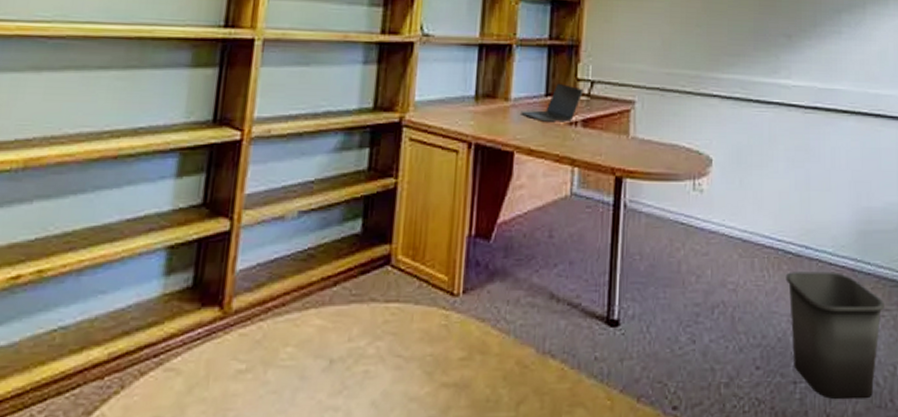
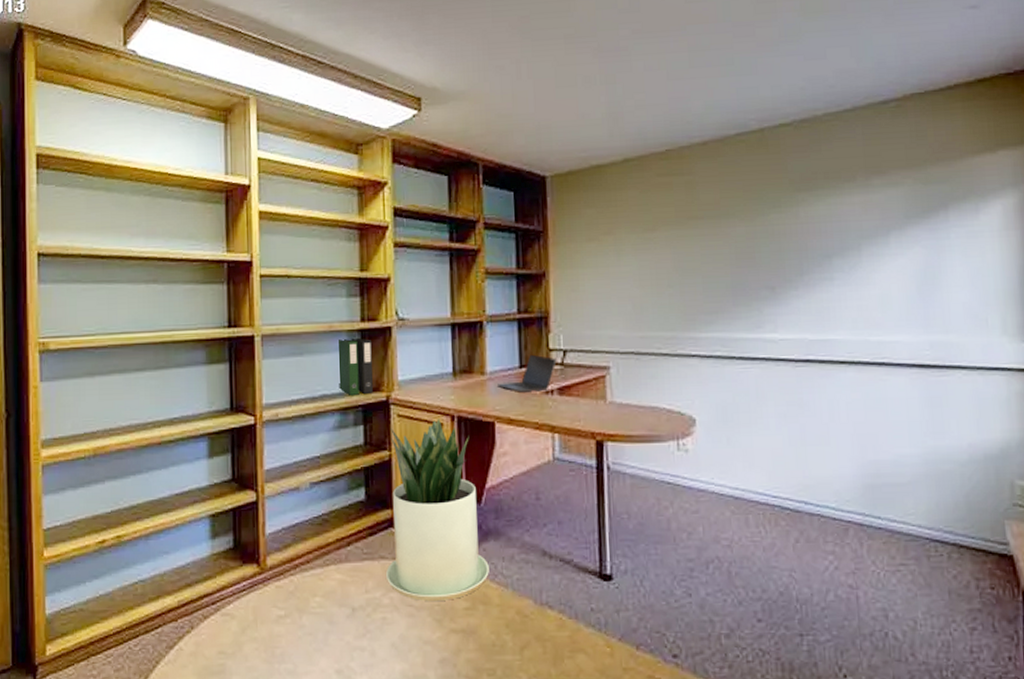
binder: none [347,50,391,114] -> present [339,337,373,395]
planter: none [375,145,492,350] -> present [386,419,489,601]
waste bin: present [785,271,886,399] -> none [784,526,901,651]

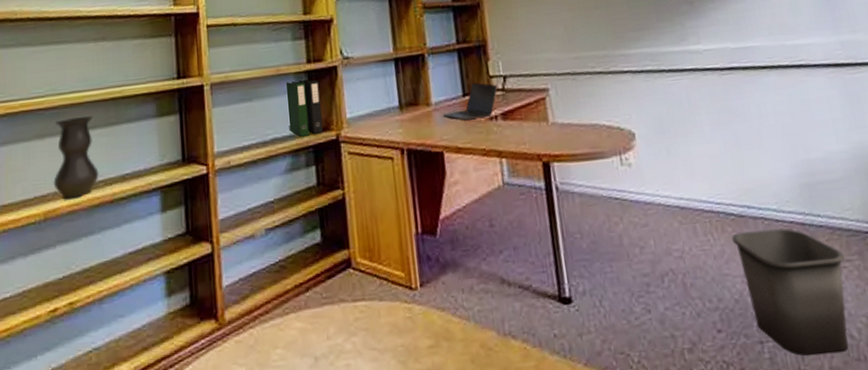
vase: none [103,357,148,438] -> present [53,116,99,200]
planter: present [386,419,489,601] -> none [342,153,450,343]
waste bin: none [784,526,901,651] -> present [731,228,849,356]

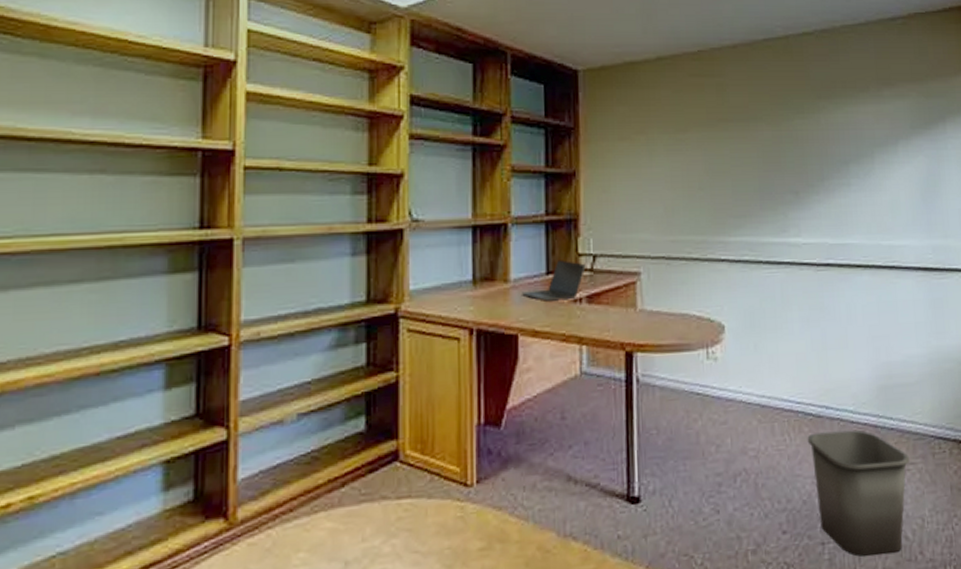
vase: present [53,116,99,200] -> none [17,266,83,369]
binder: present [286,79,323,137] -> none [338,241,380,308]

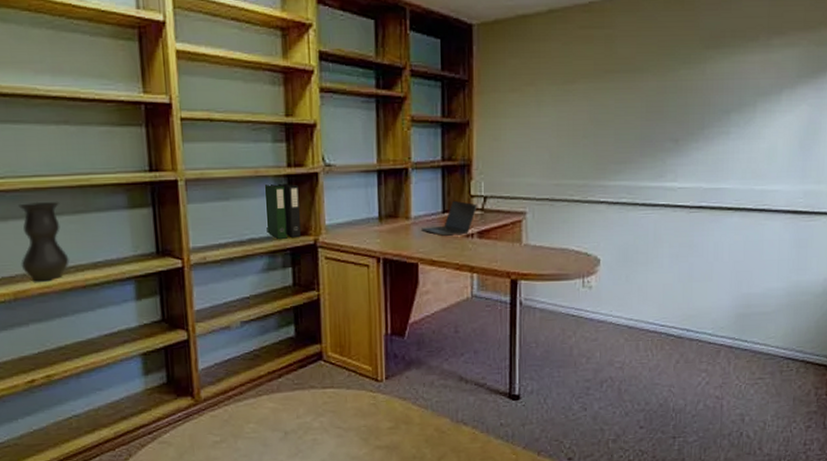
vase: none [17,266,83,369] -> present [18,201,70,282]
binder: none [338,241,380,308] -> present [265,183,301,239]
waste bin: present [807,430,910,557] -> none [667,349,759,449]

